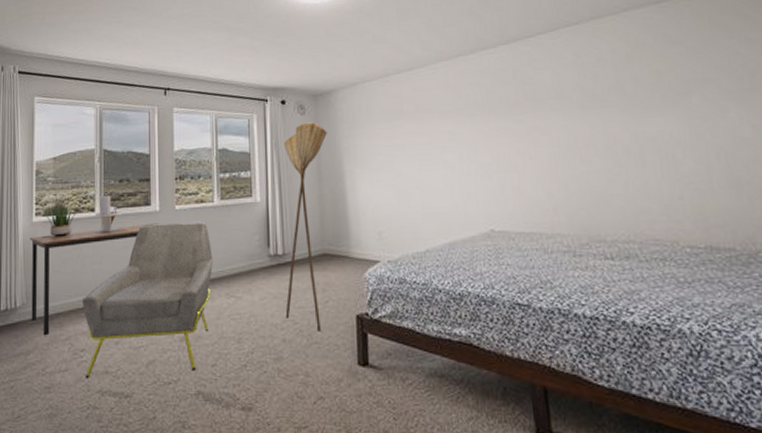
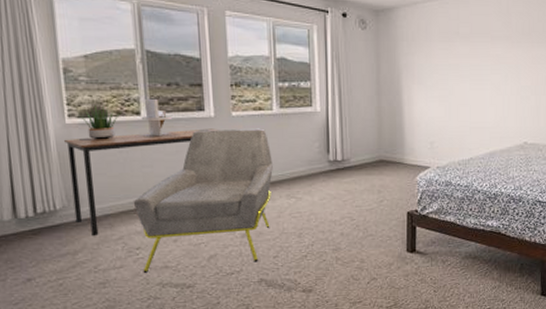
floor lamp: present [284,122,327,332] -> none [343,37,387,226]

